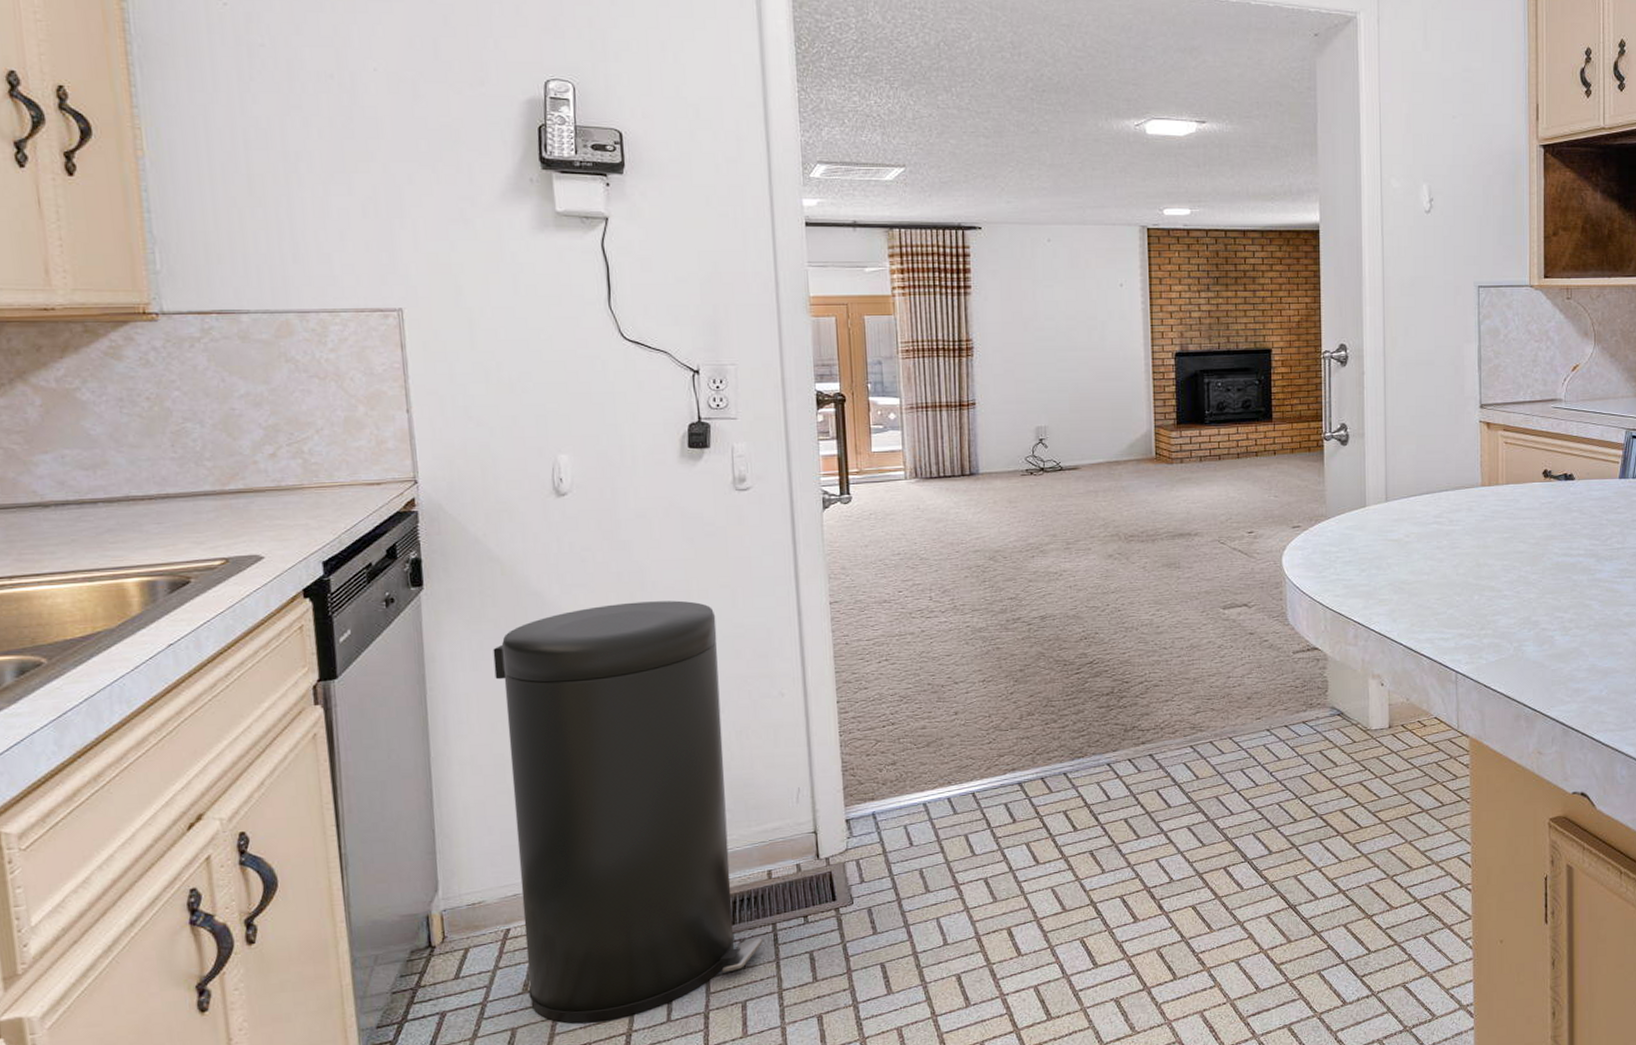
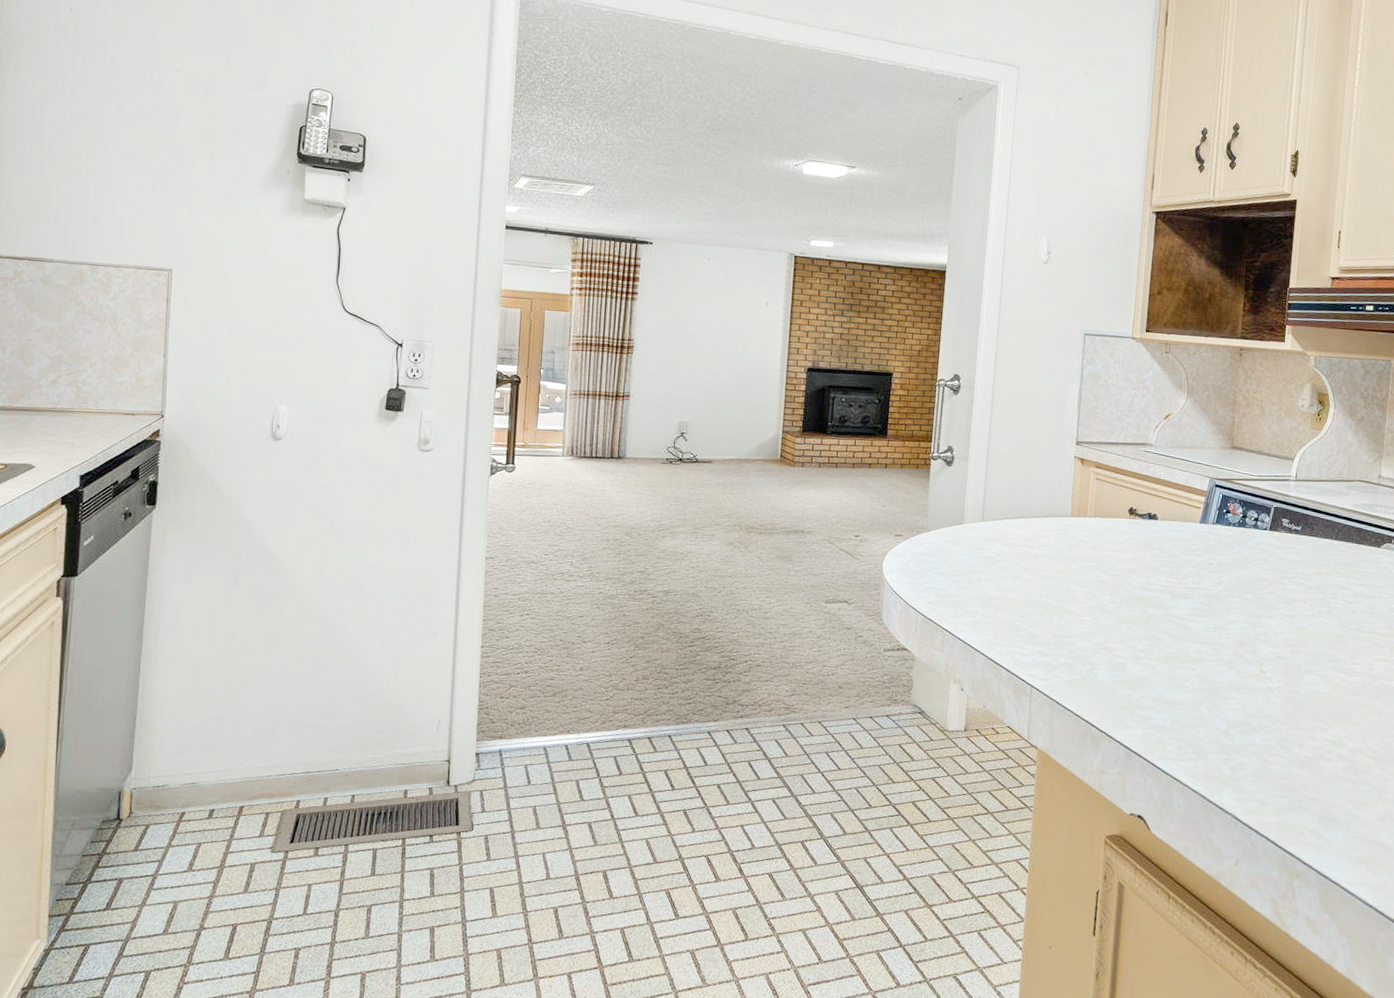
pedal bin: present [493,600,763,1024] -> none [192,538,393,907]

